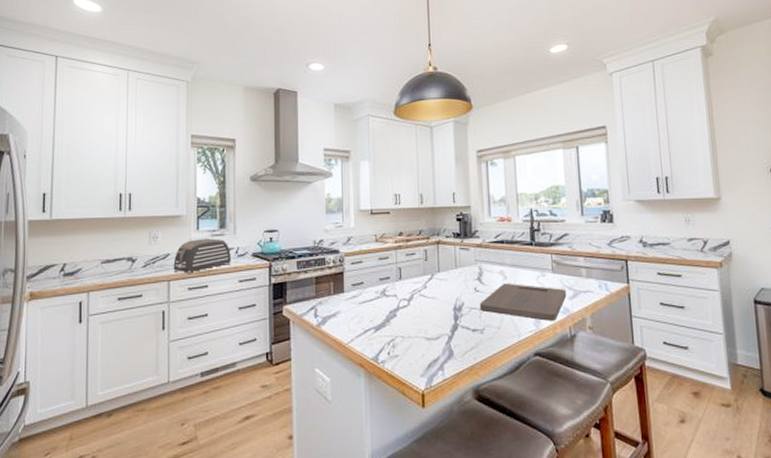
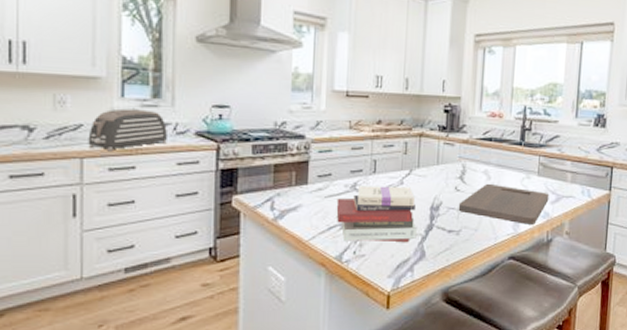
books: none [369,290,443,343] -> present [336,185,417,242]

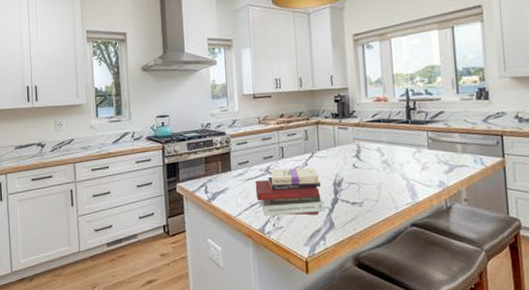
toaster: present [88,108,167,152] -> none [77,124,128,157]
cutting board: present [458,183,550,225] -> none [358,159,443,194]

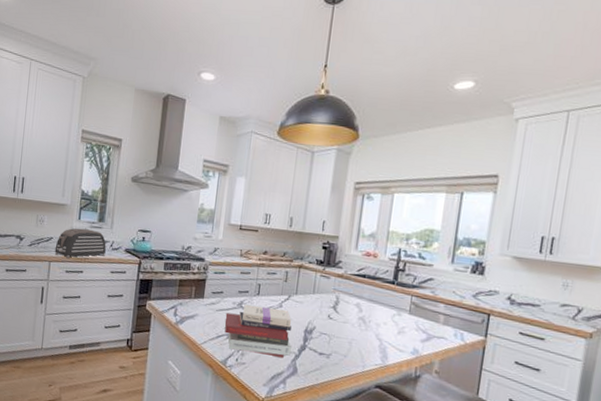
toaster: none [77,124,128,157] -> present [54,228,106,259]

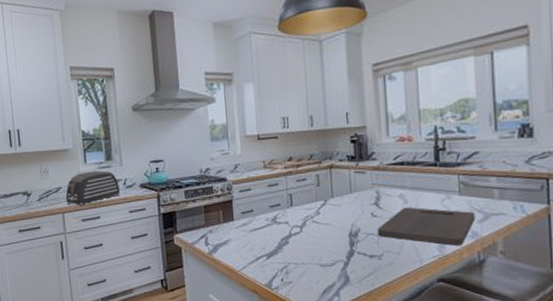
books: present [224,304,292,357] -> none [260,216,339,270]
cutting board: none [330,315,420,359] -> present [377,206,476,246]

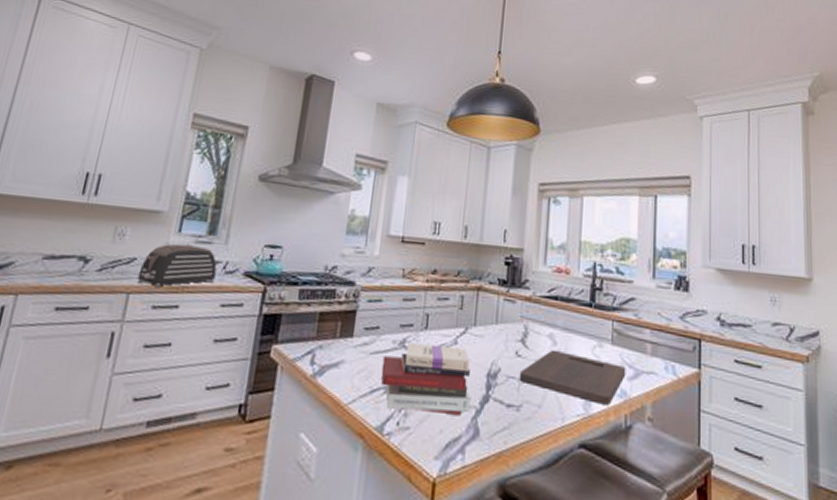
books: none [260,216,339,270] -> present [381,342,471,415]

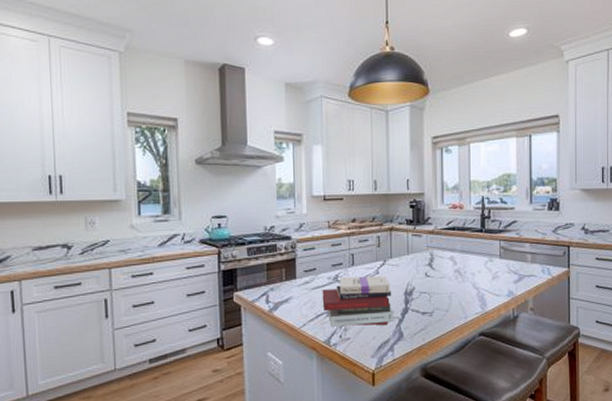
toaster: present [137,244,217,288] -> none [114,224,177,262]
cutting board: present [519,349,626,405] -> none [429,268,512,303]

